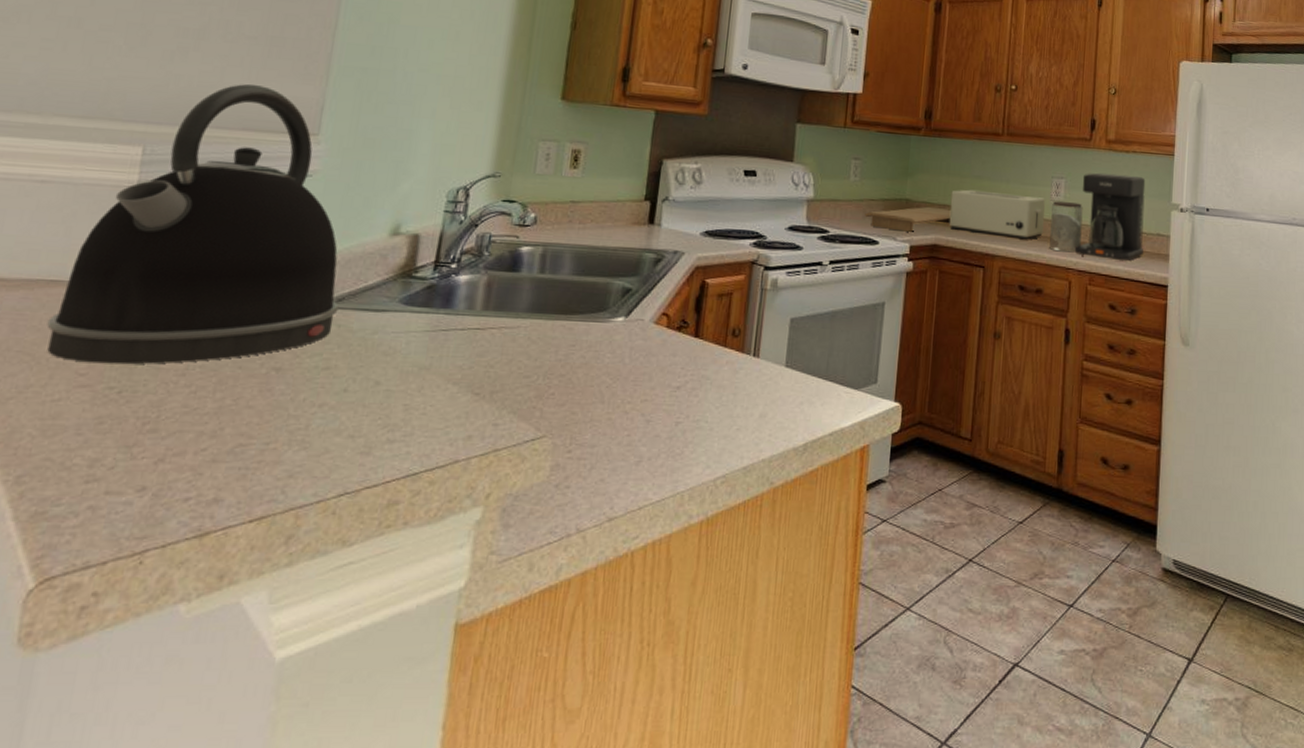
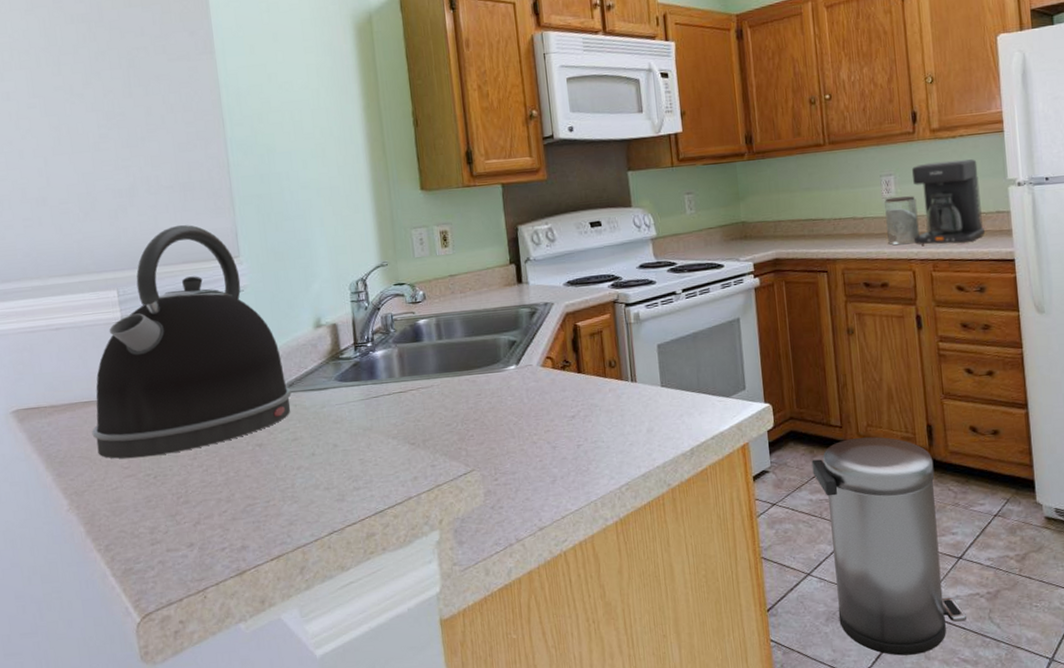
cutting board: present [865,206,951,232] -> none [706,224,788,253]
pedal bin: none [932,455,1069,718] -> present [811,437,967,656]
toaster: present [949,189,1046,240] -> none [783,197,881,243]

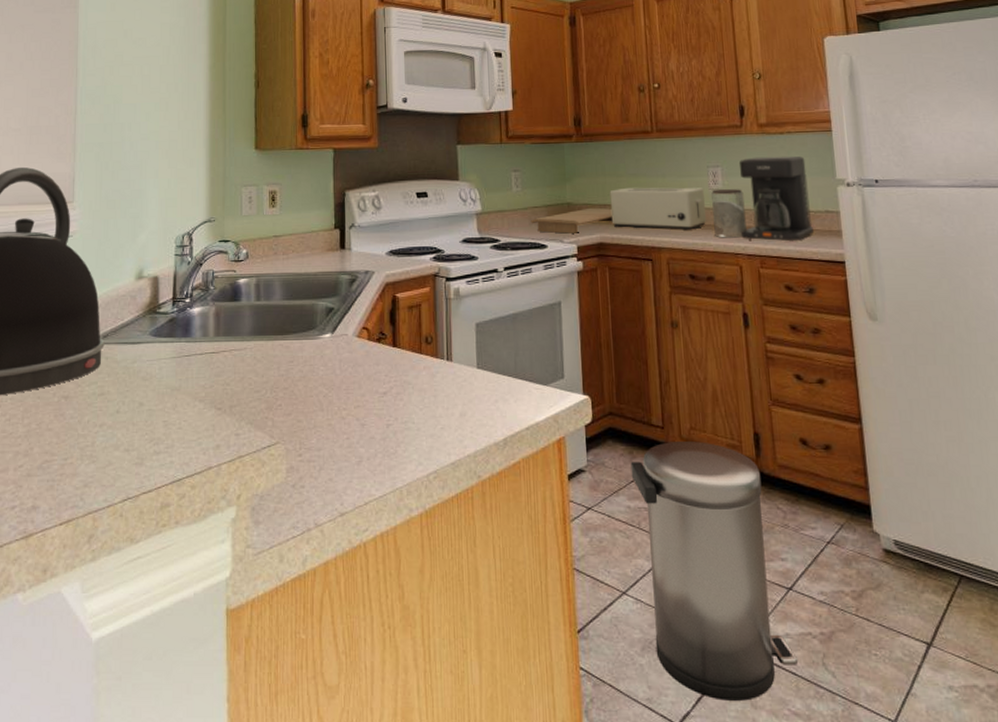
cutting board: none [706,224,788,253] -> present [531,207,613,234]
toaster: none [783,197,881,243] -> present [609,187,707,230]

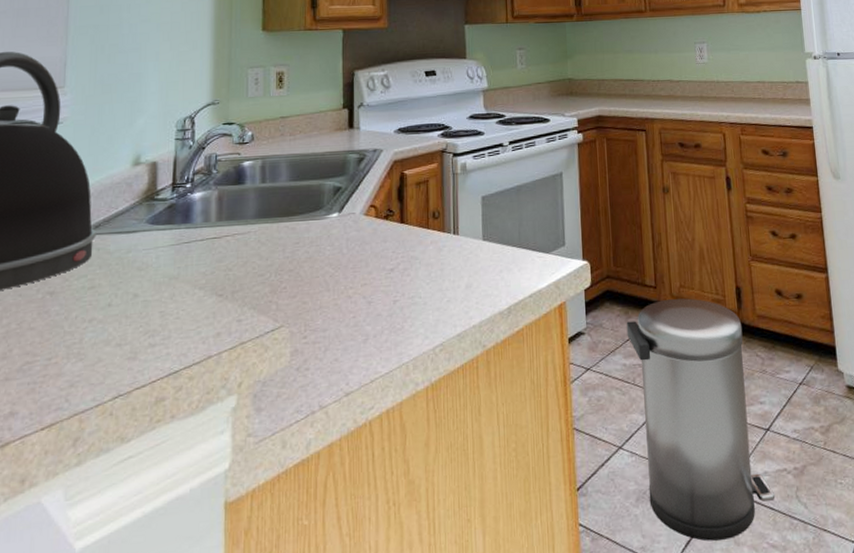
cutting board: present [531,207,613,234] -> none [534,82,610,108]
toaster: present [609,187,707,230] -> none [607,62,695,102]
jar: present [711,189,747,238] -> none [698,63,729,108]
coffee maker: present [738,155,815,242] -> none [722,32,787,110]

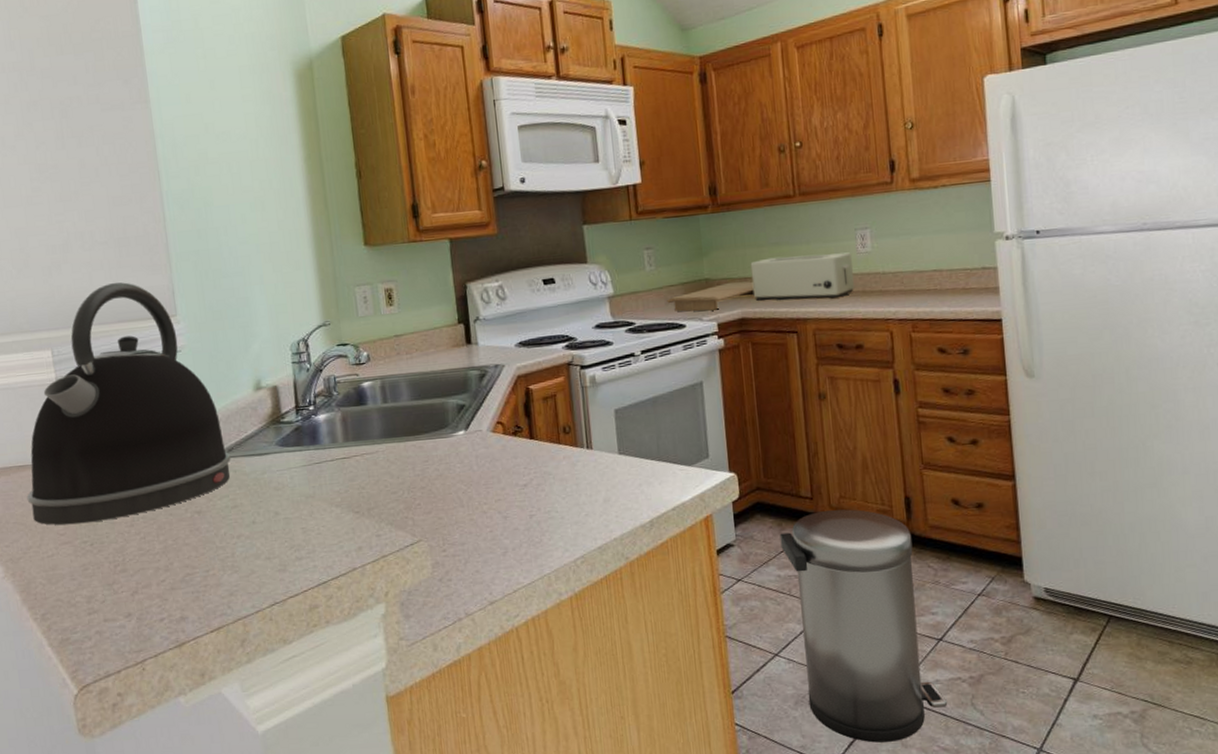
cutting board: none [534,82,610,108] -> present [667,281,754,312]
toaster: none [607,62,695,102] -> present [750,252,855,301]

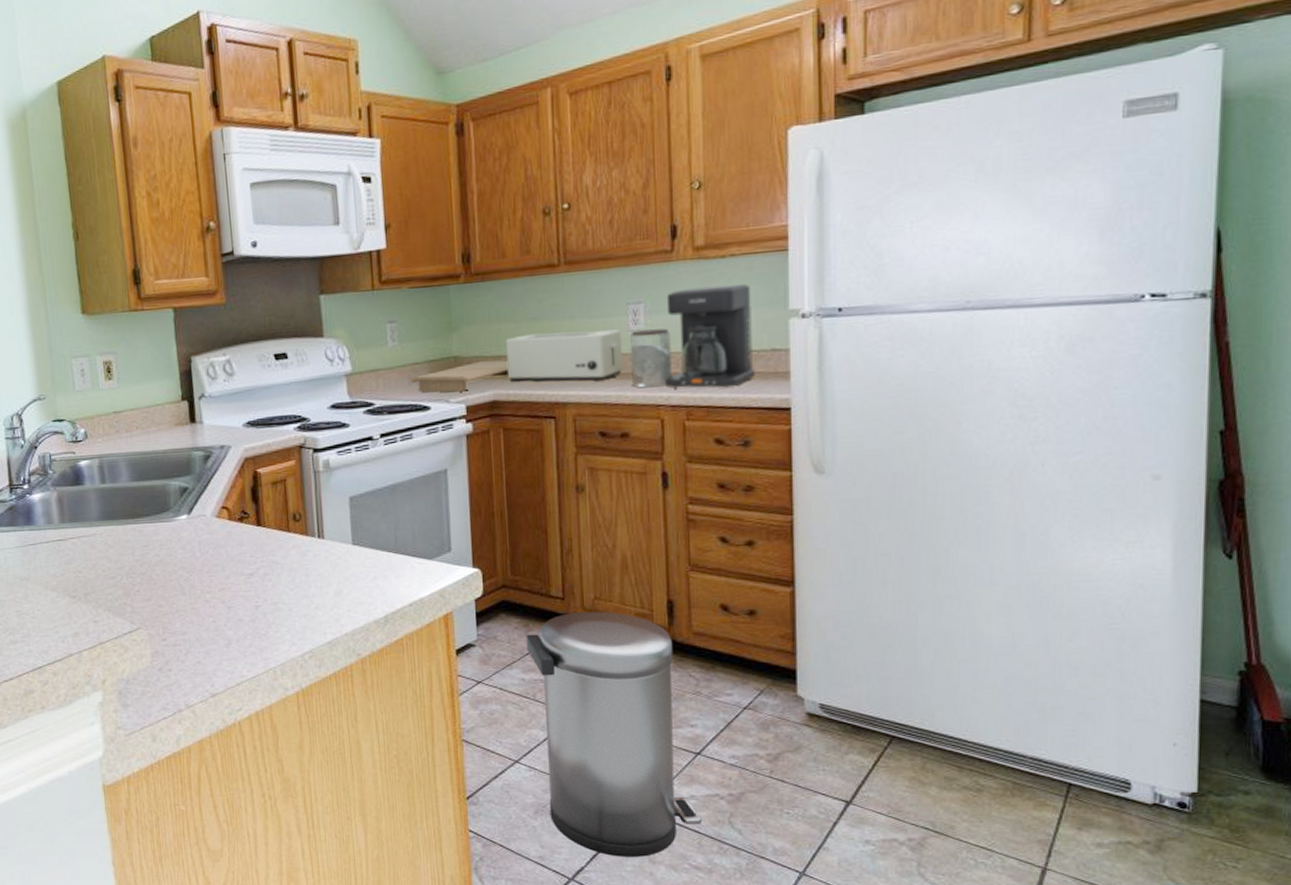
jar: none [859,251,898,304] -> present [630,328,672,388]
coffee maker: none [889,210,970,304] -> present [664,283,756,388]

